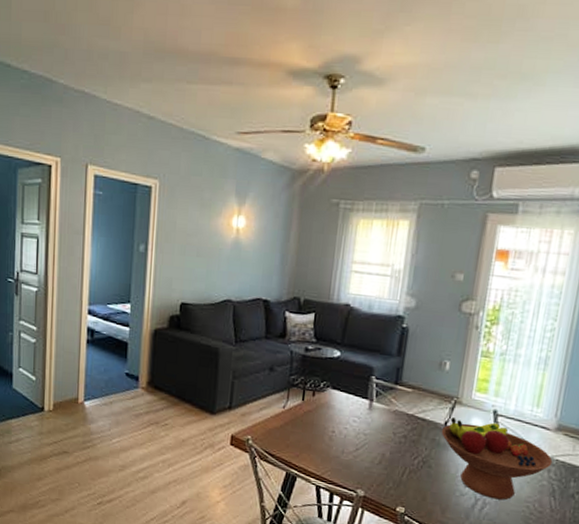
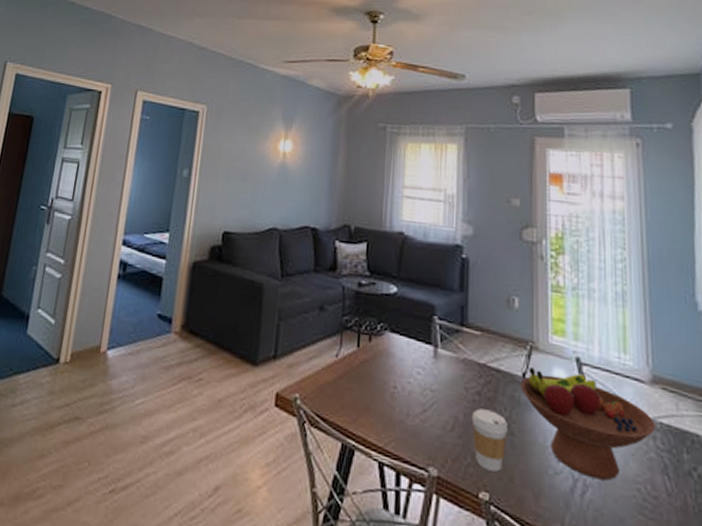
coffee cup: none [396,448,427,494] -> present [471,409,507,472]

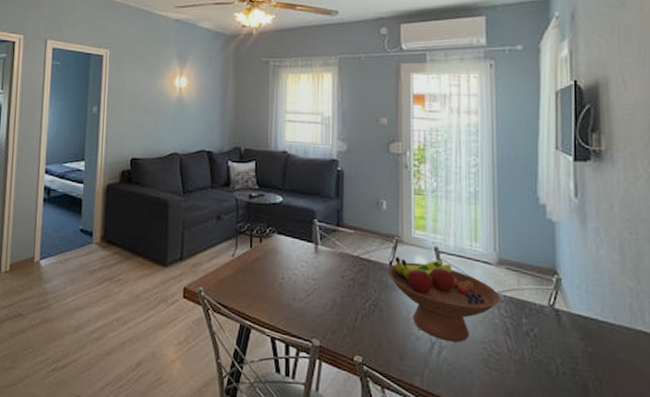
coffee cup: present [471,409,507,472] -> none [347,292,377,340]

